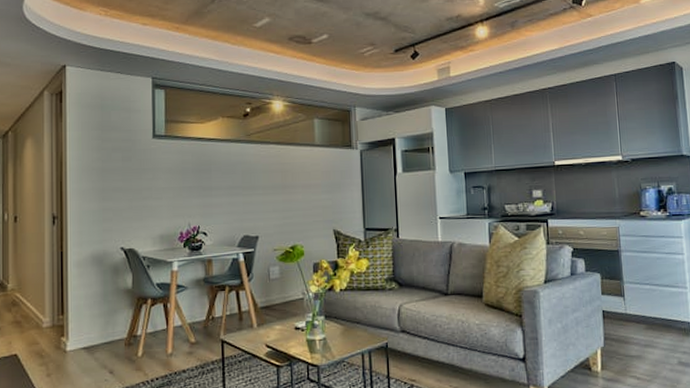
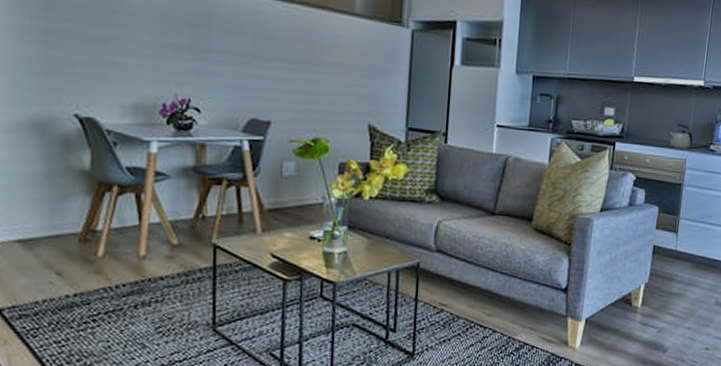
kettle: none [596,195,622,219] -> present [668,123,693,149]

